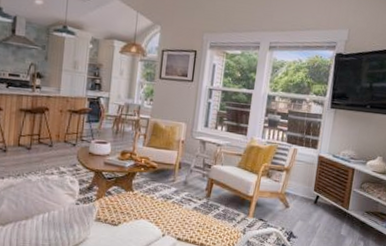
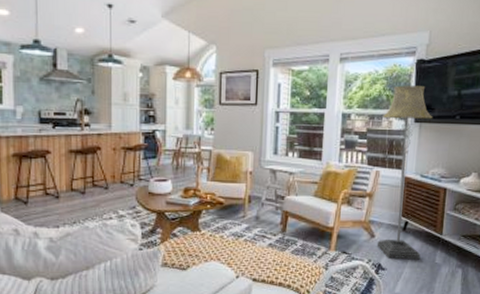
floor lamp: none [290,74,346,231] -> present [376,85,432,260]

